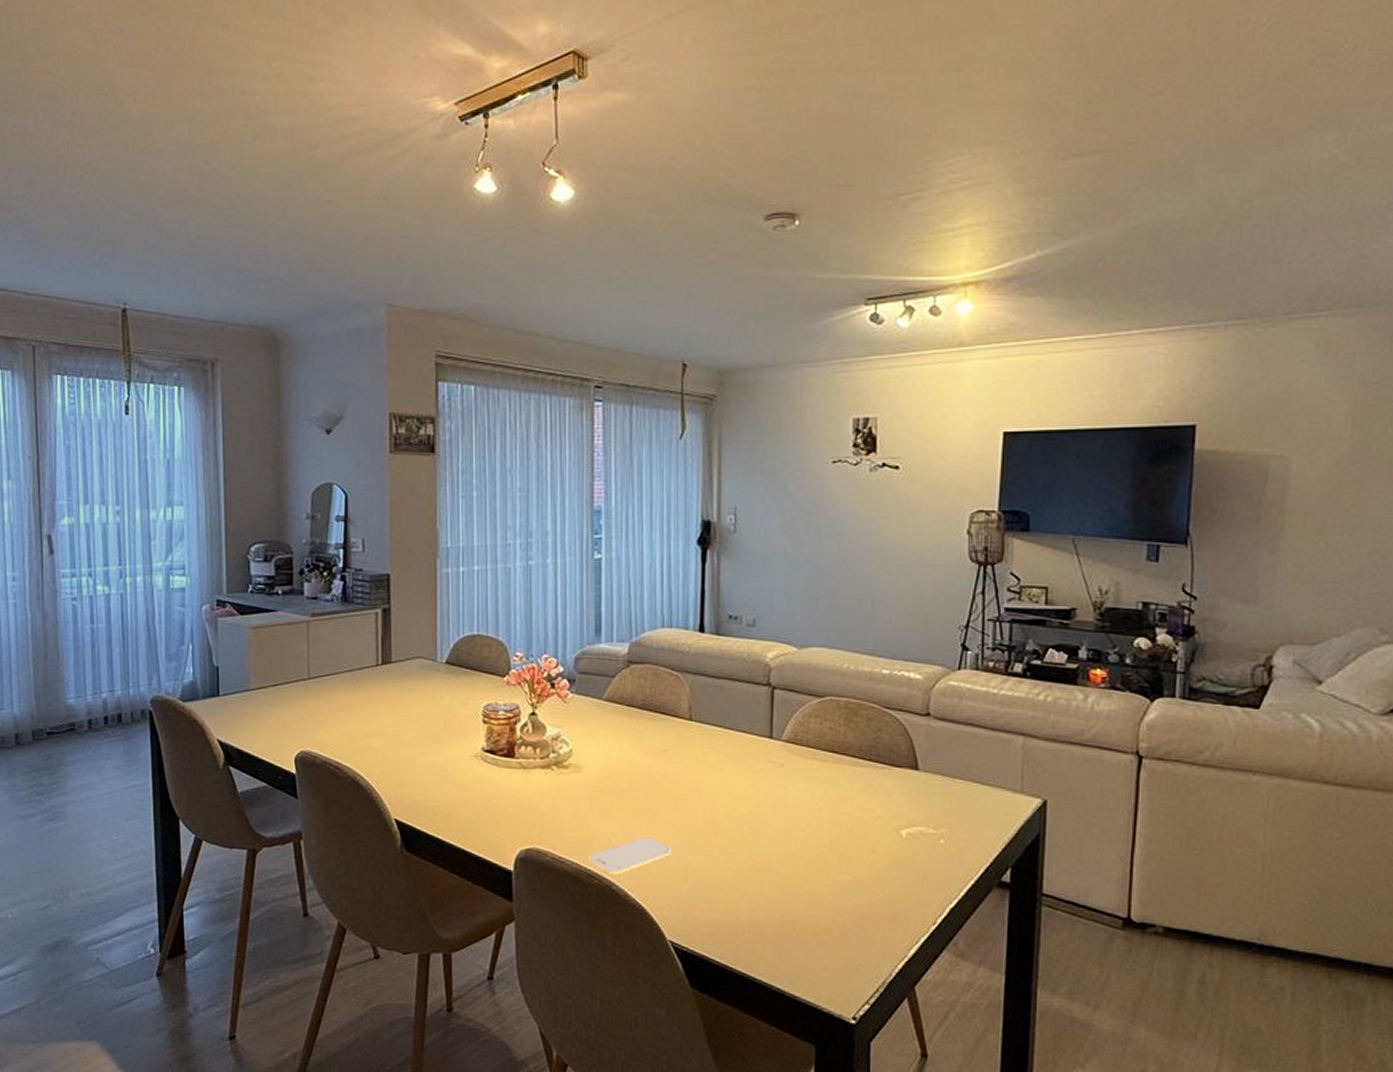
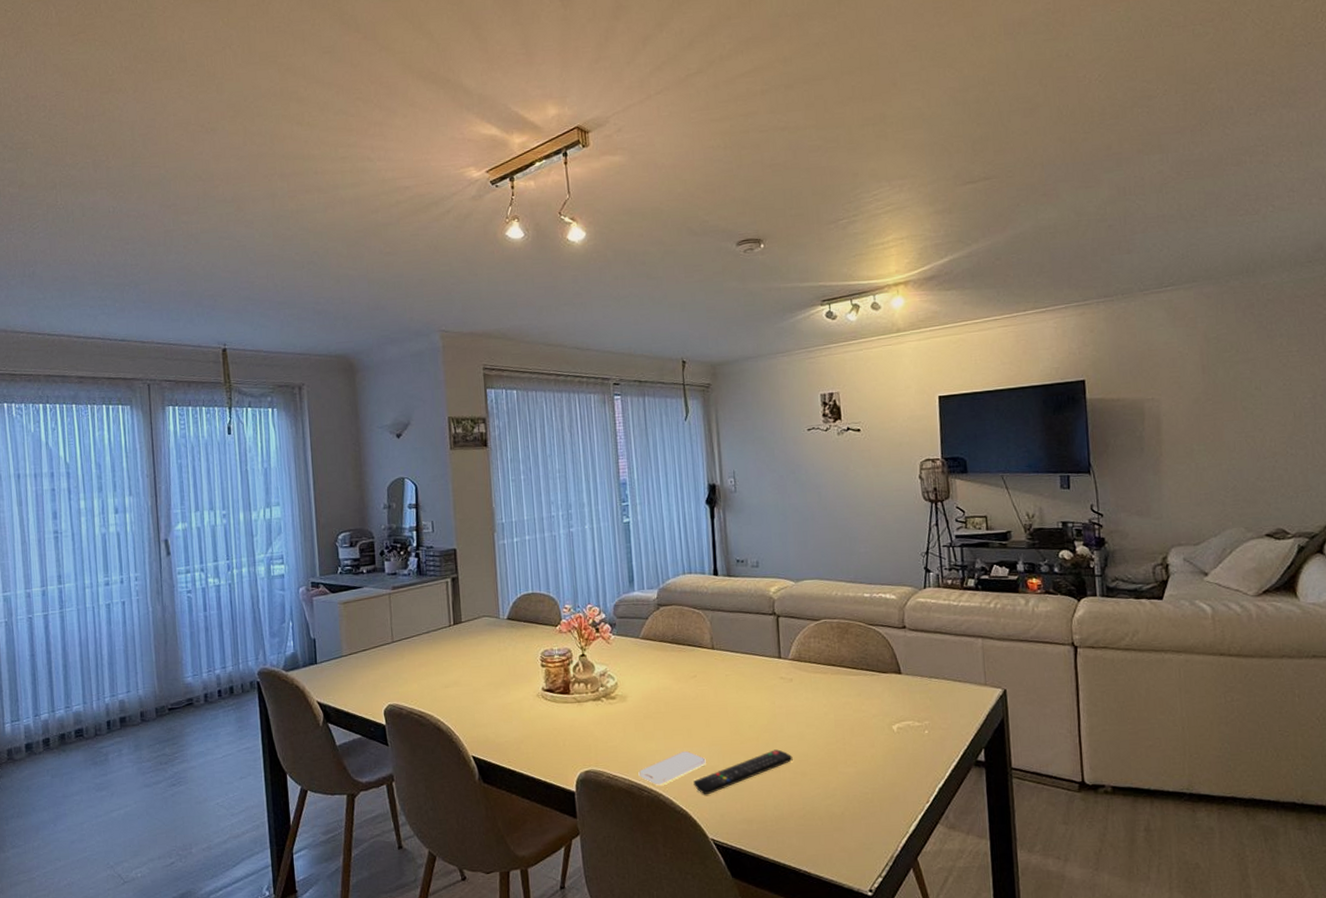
remote control: none [654,845,776,889] -> present [693,749,793,794]

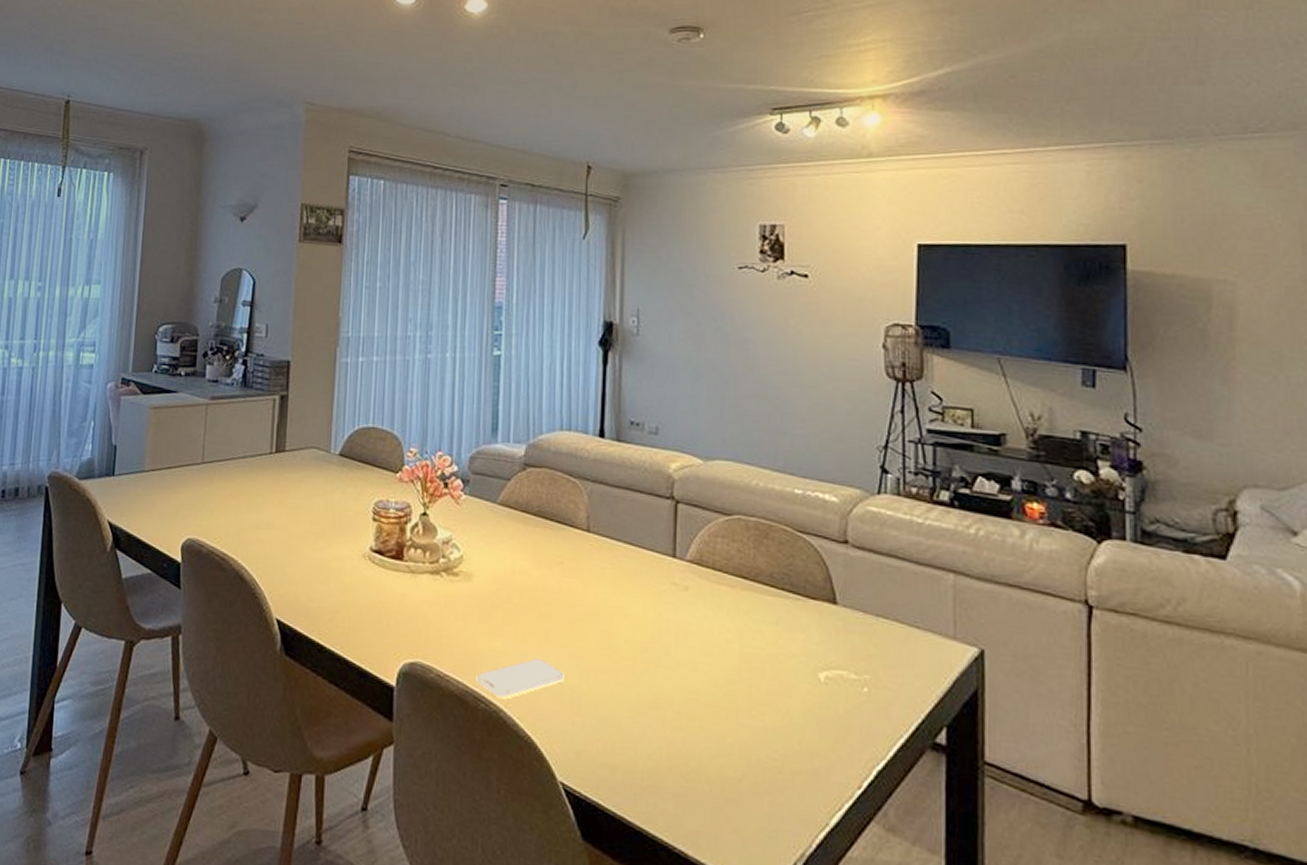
remote control: present [693,749,793,794] -> none [545,677,679,722]

